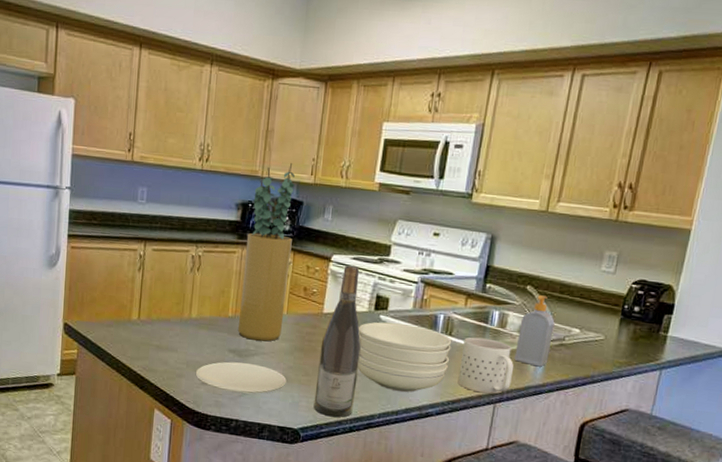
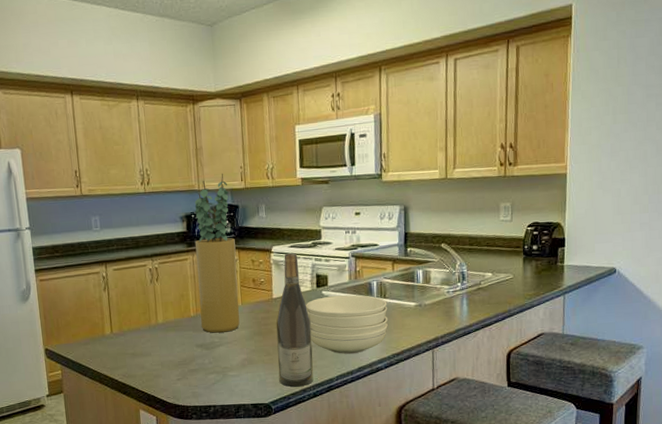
plate: present [195,361,287,394] -> none [170,353,252,382]
mug: present [457,337,514,395] -> none [397,294,444,342]
soap bottle: present [514,295,555,367] -> none [441,250,471,311]

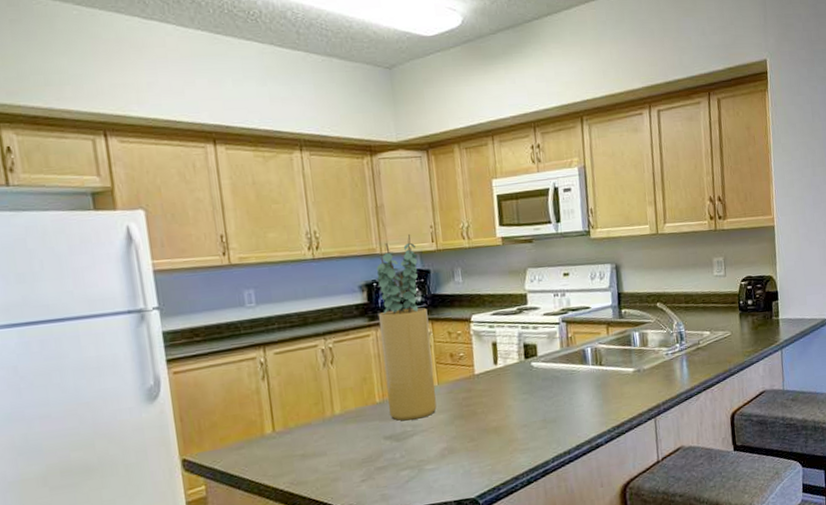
wine bottle: present [276,253,314,387] -> none [479,321,527,476]
bowl: present [306,295,388,354] -> none [513,364,606,432]

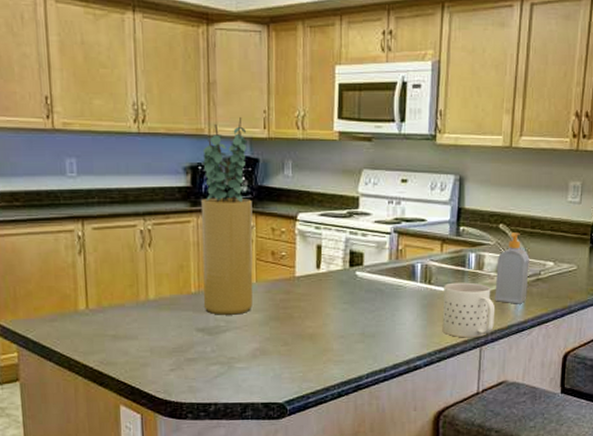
mug: none [614,359,665,412] -> present [442,282,496,338]
soap bottle: none [659,308,691,374] -> present [495,232,530,304]

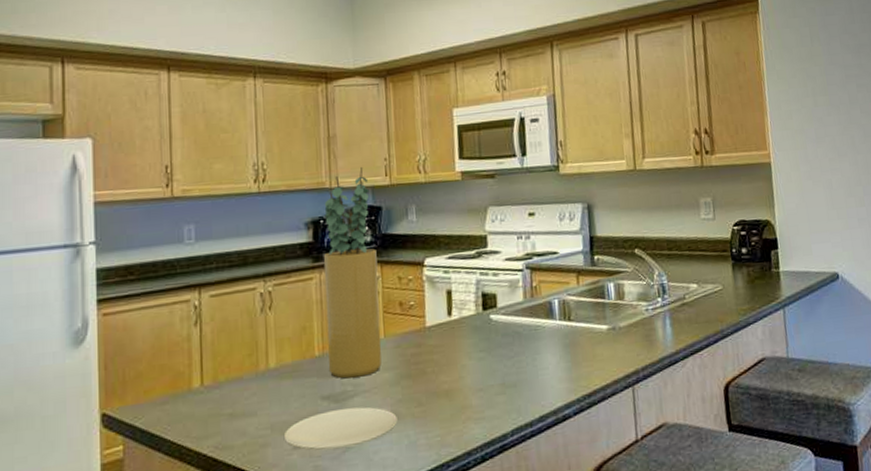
plate: none [162,341,265,374] -> present [283,406,398,451]
mug: present [442,282,496,338] -> none [585,314,644,378]
soap bottle: present [495,232,530,304] -> none [637,256,675,334]

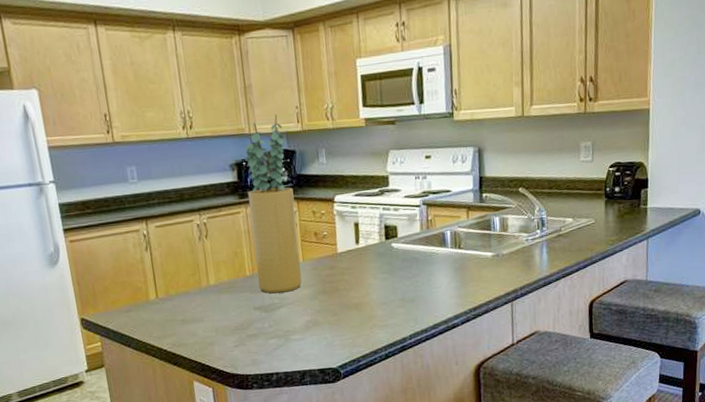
plate: present [283,406,398,451] -> none [226,315,317,349]

